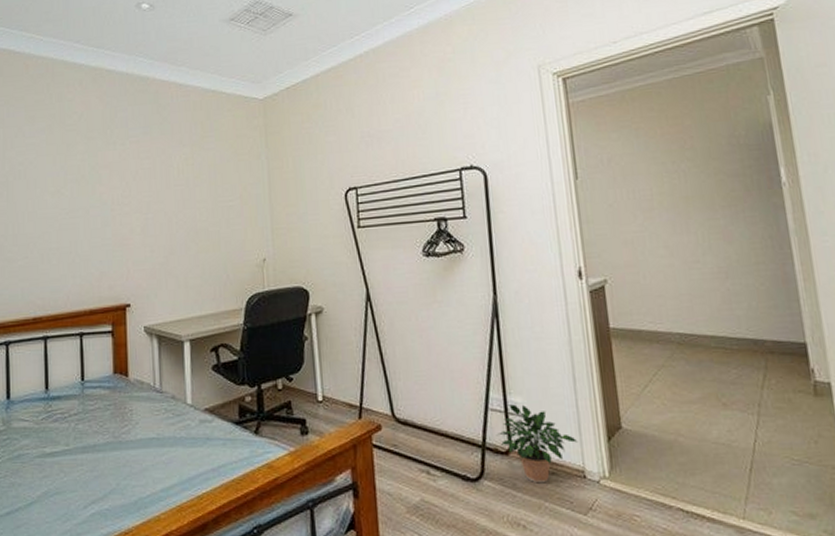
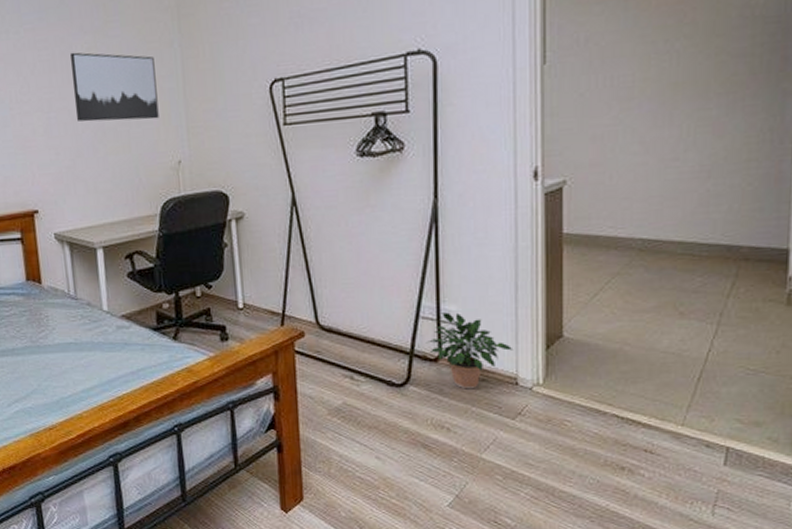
wall art: none [169,161,247,223] -> present [70,52,159,122]

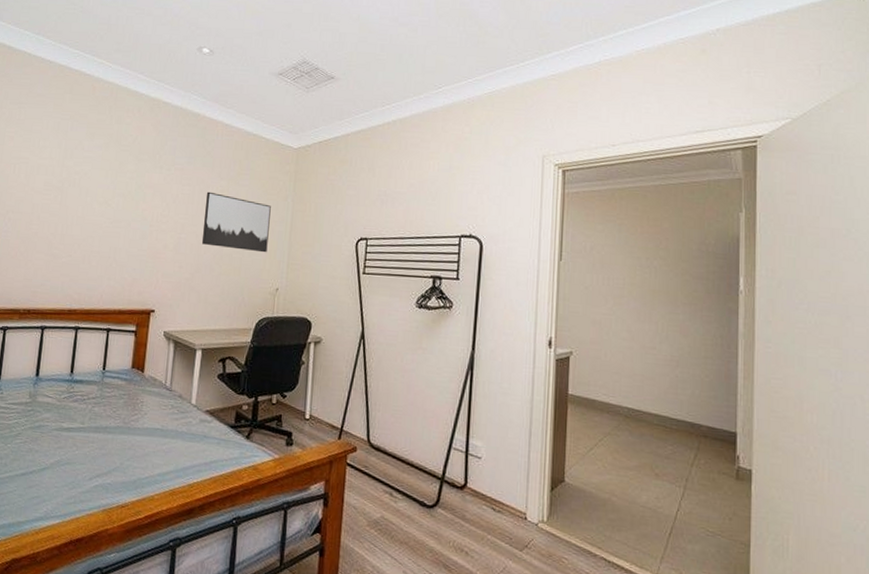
potted plant: present [425,312,514,390] -> none [455,447,525,519]

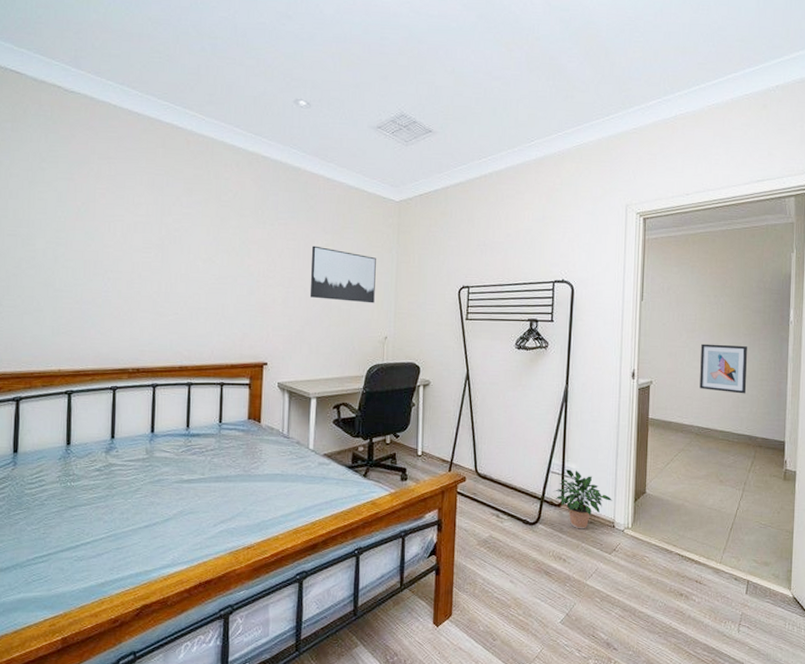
potted plant: none [455,447,525,519] -> present [553,469,613,530]
wall art: none [629,312,687,373] -> present [699,343,747,394]

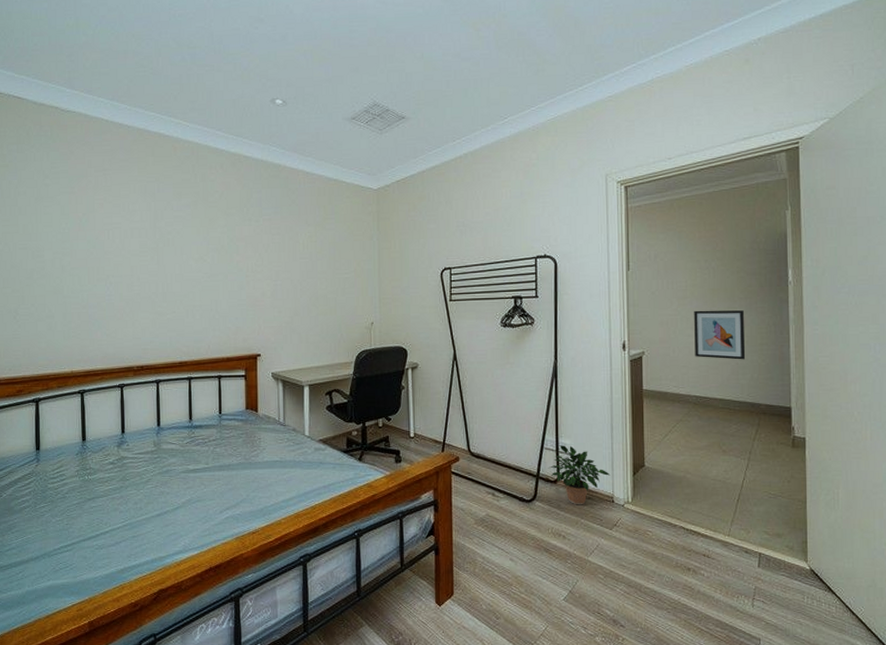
wall art: present [309,245,376,304] -> none [296,238,359,291]

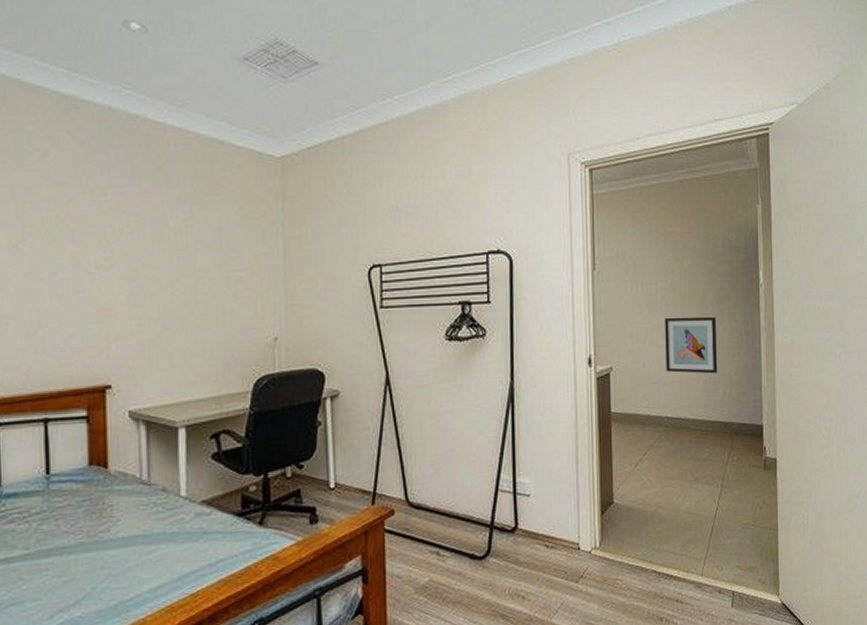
potted plant: present [548,445,611,505] -> none [504,484,576,557]

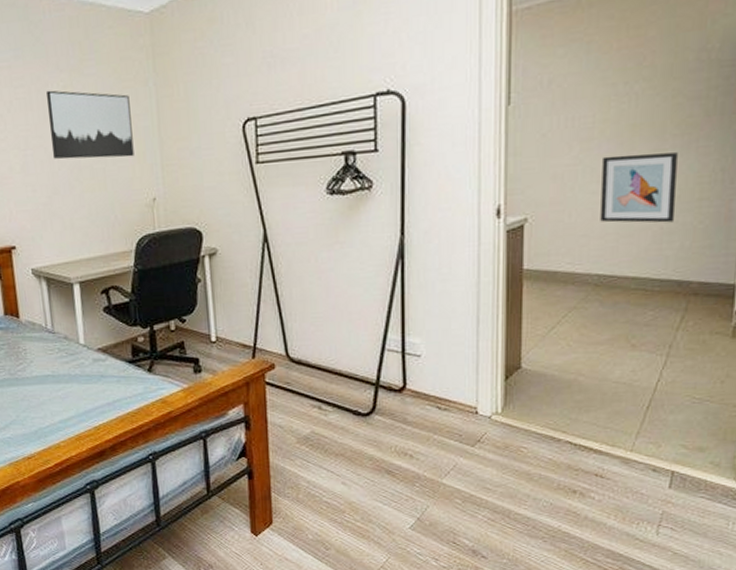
wall art: none [163,221,257,295] -> present [47,90,134,160]

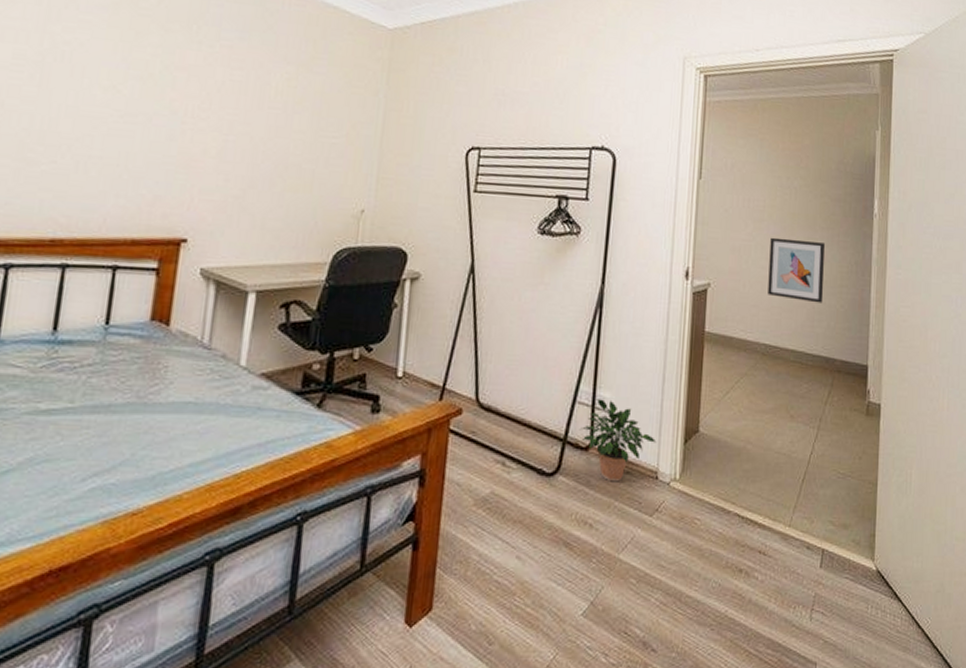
wall art: present [47,90,134,160] -> none [257,79,356,164]
potted plant: none [391,345,474,418] -> present [579,399,657,482]

